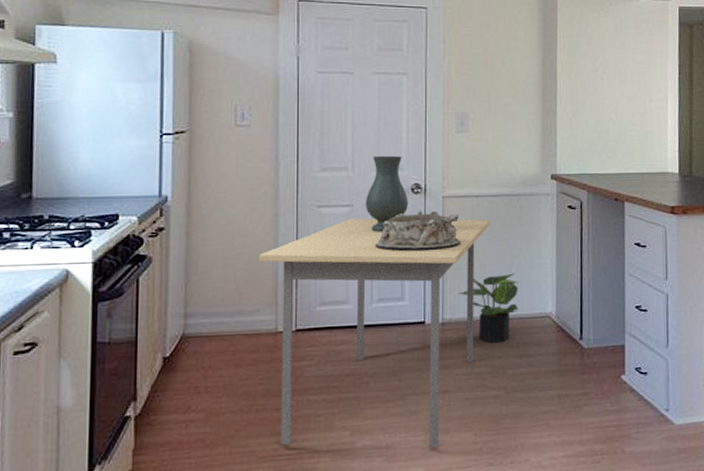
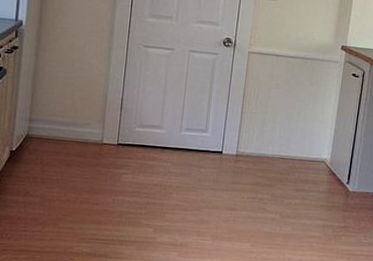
dining table: present [259,218,491,447] -> none [93,60,286,251]
vase: present [365,155,408,232] -> none [183,10,220,74]
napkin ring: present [374,210,461,251] -> none [188,61,261,96]
potted plant: present [458,273,519,343] -> none [252,122,303,177]

